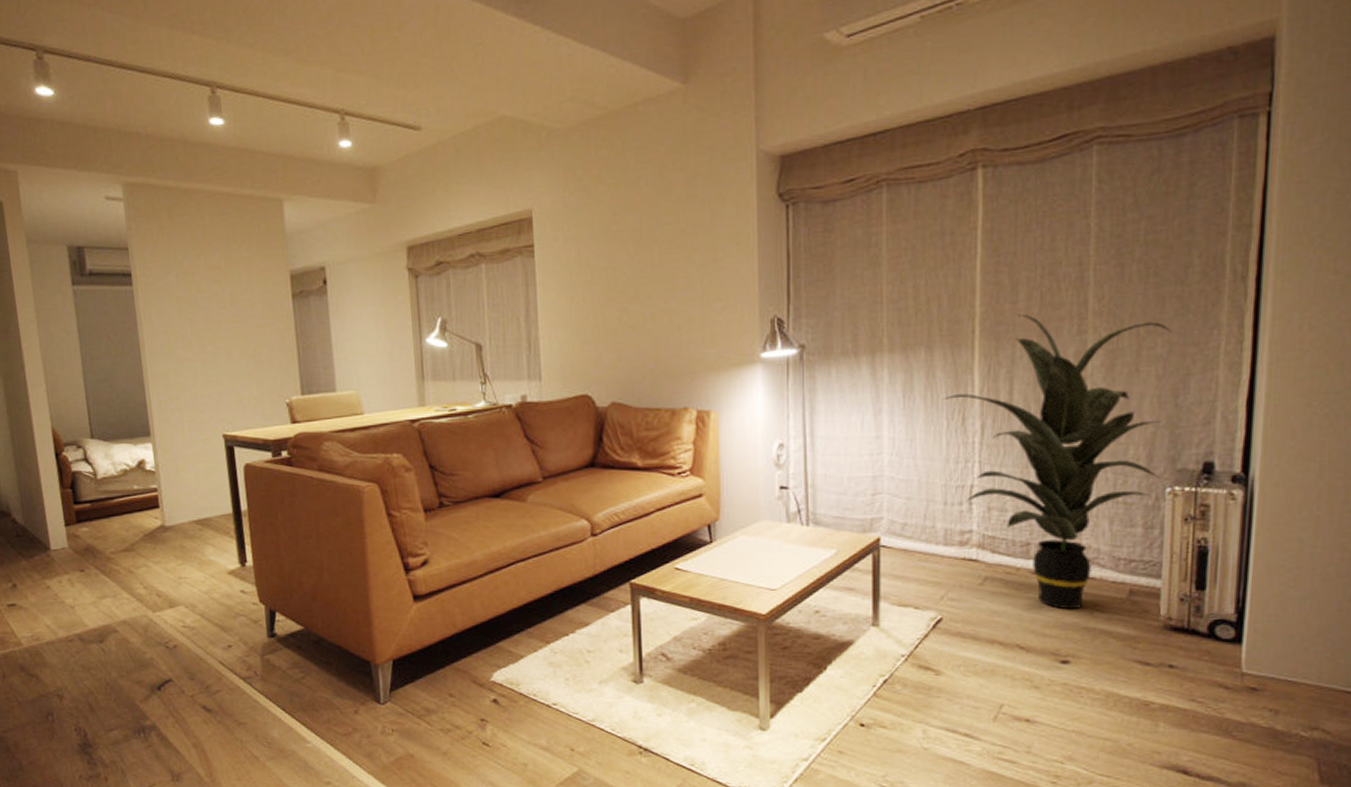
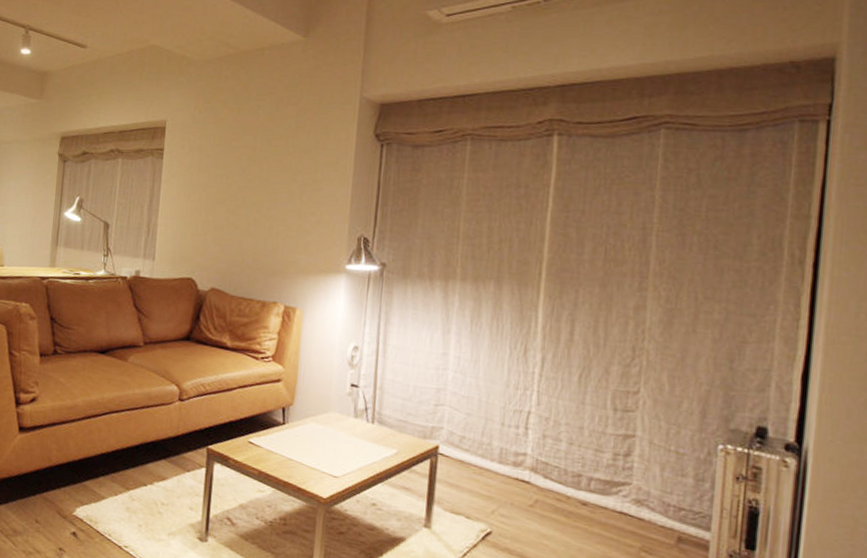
indoor plant: present [942,313,1172,609] -> none [507,264,729,546]

